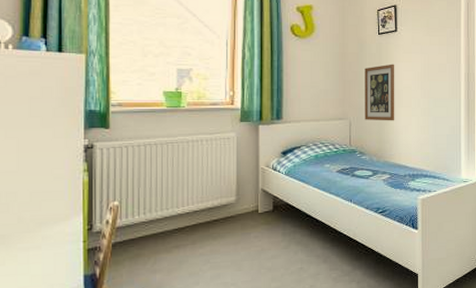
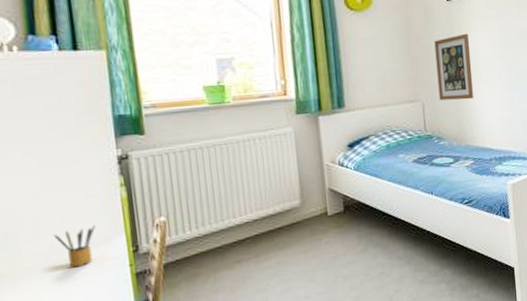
pencil box: none [22,203,58,239] -> present [53,225,95,268]

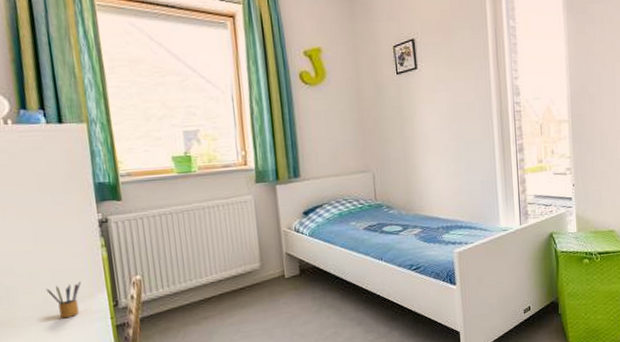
wall art: present [434,33,474,101] -> none [384,106,423,171]

